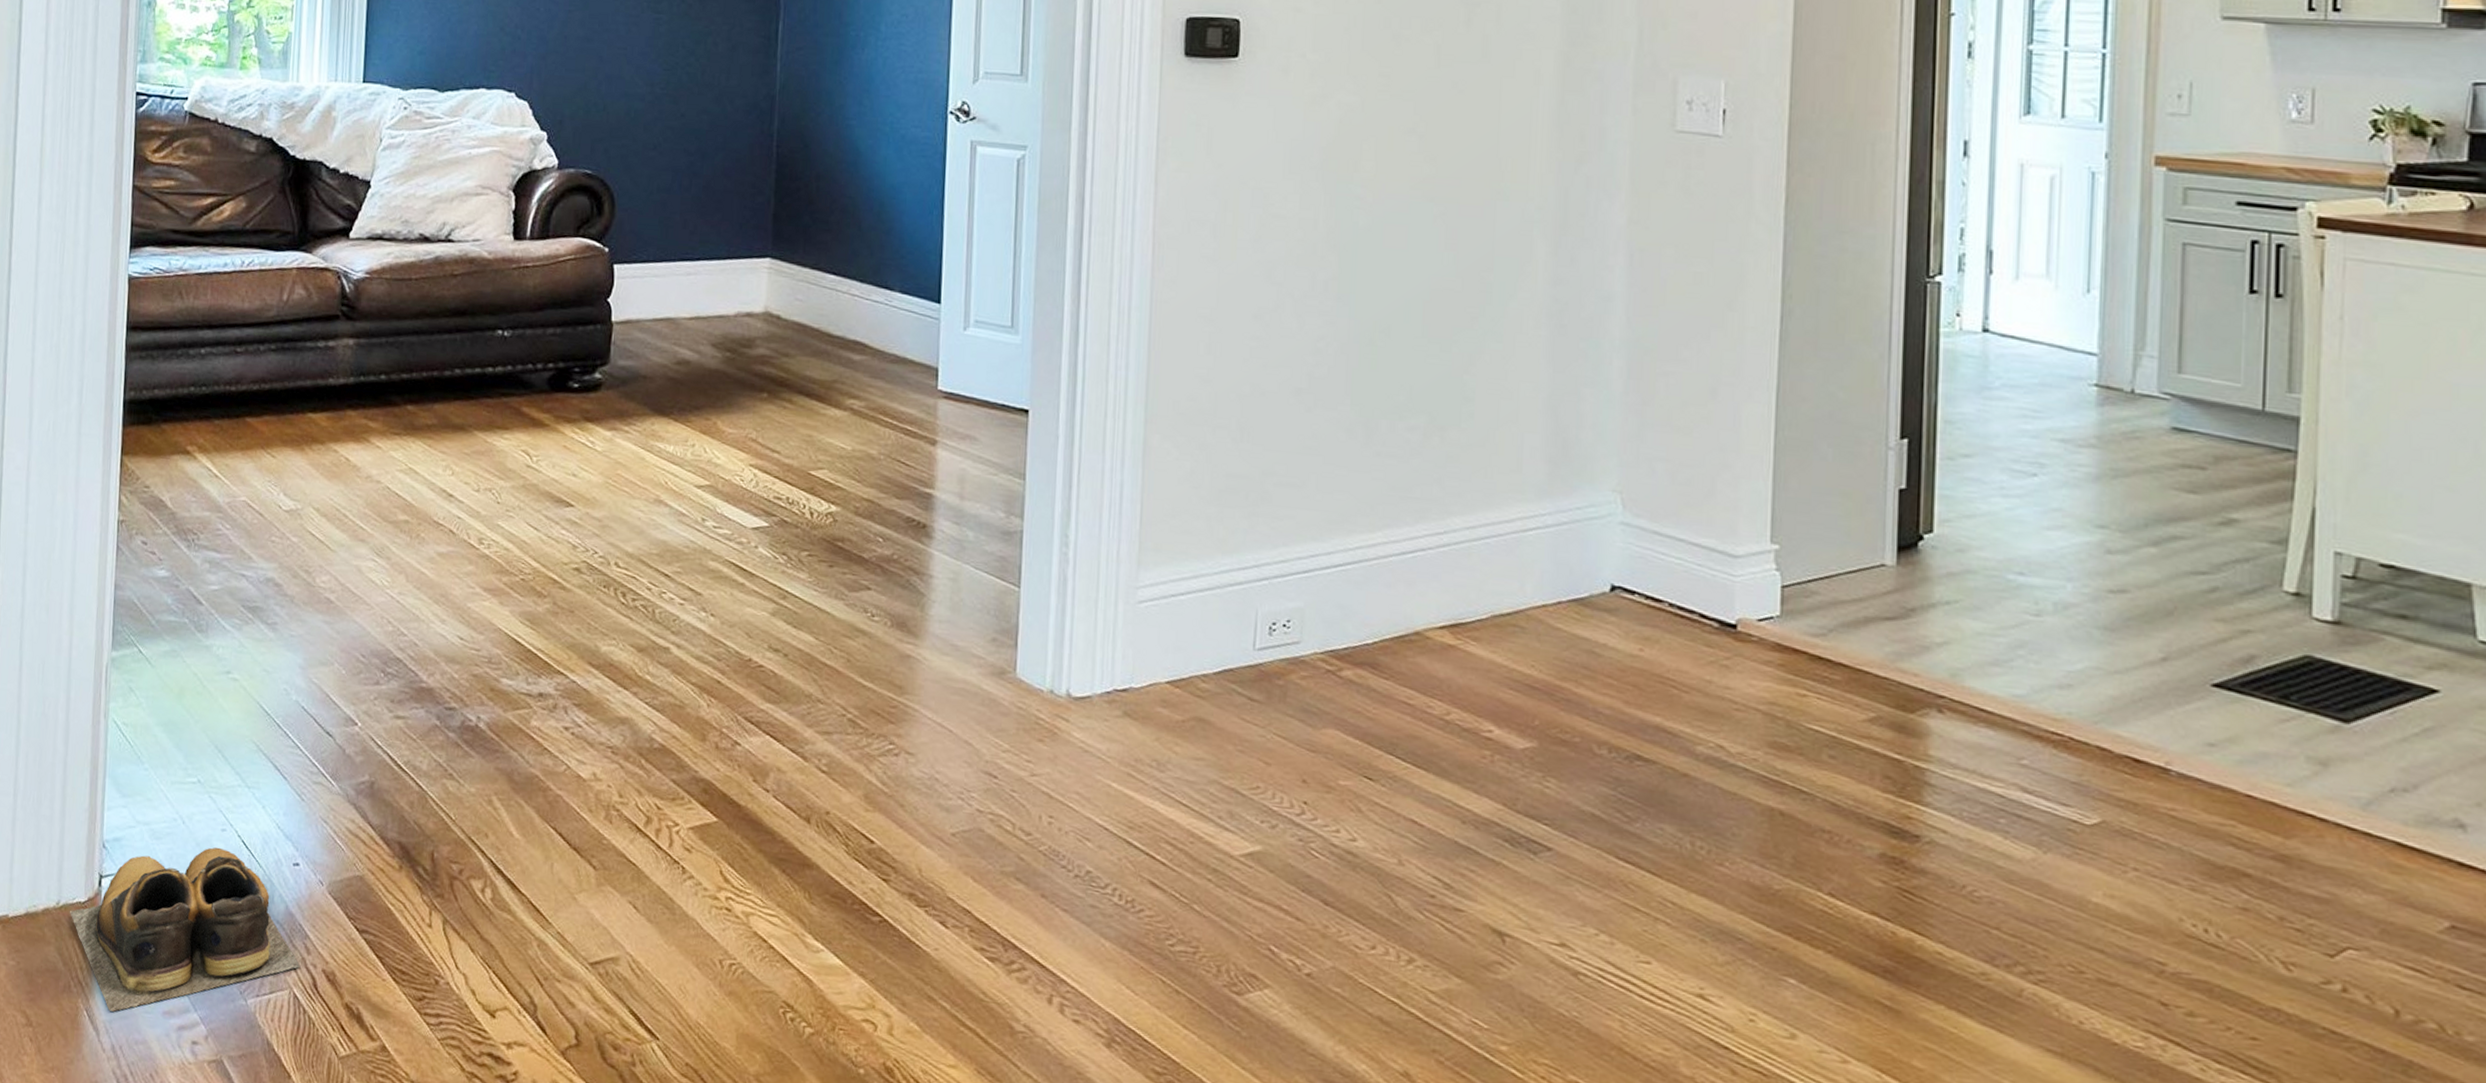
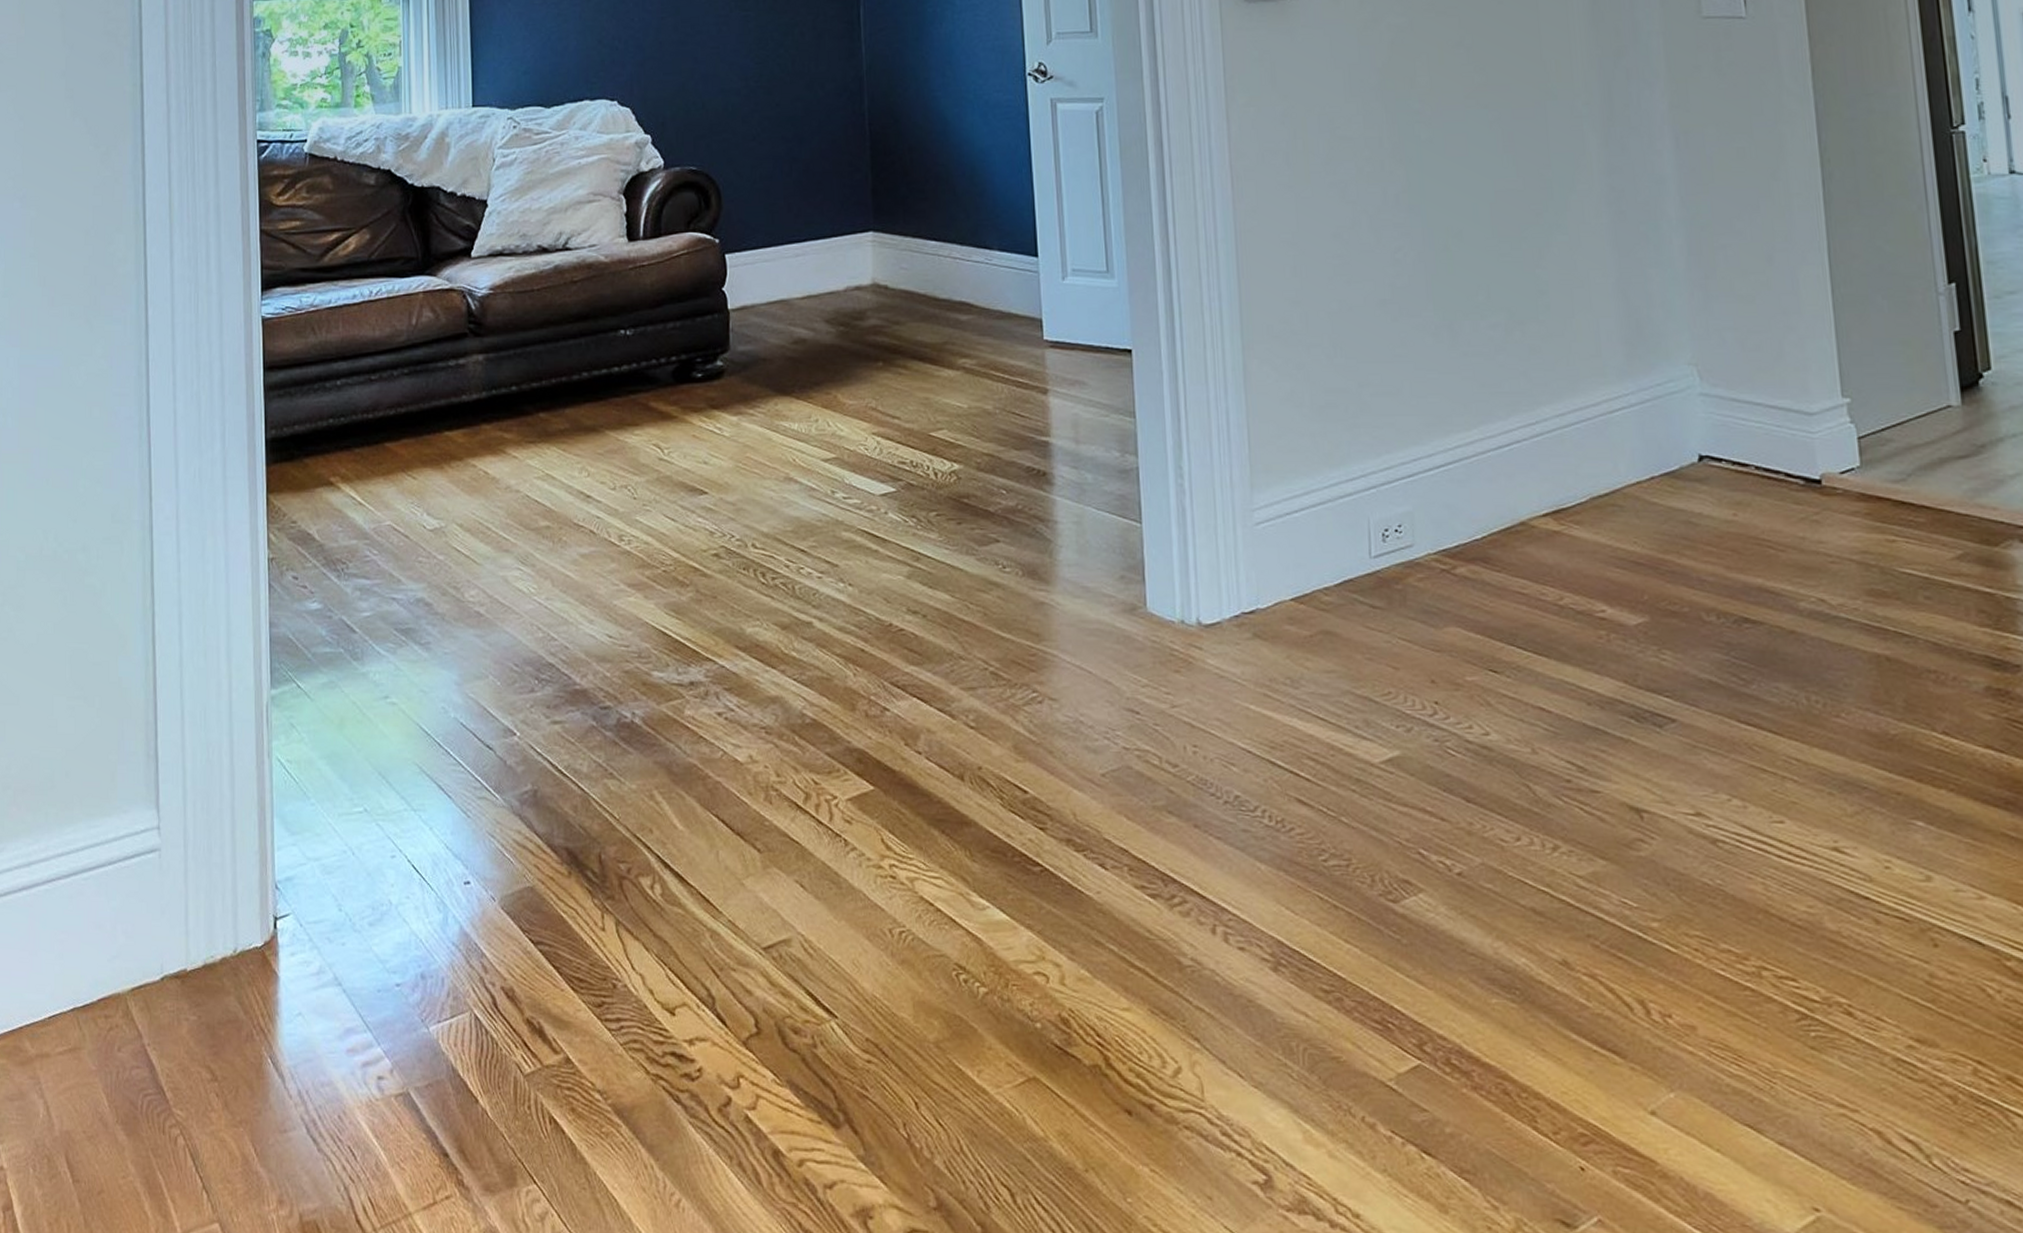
shoes: present [69,847,301,1012] -> none [246,874,479,1056]

